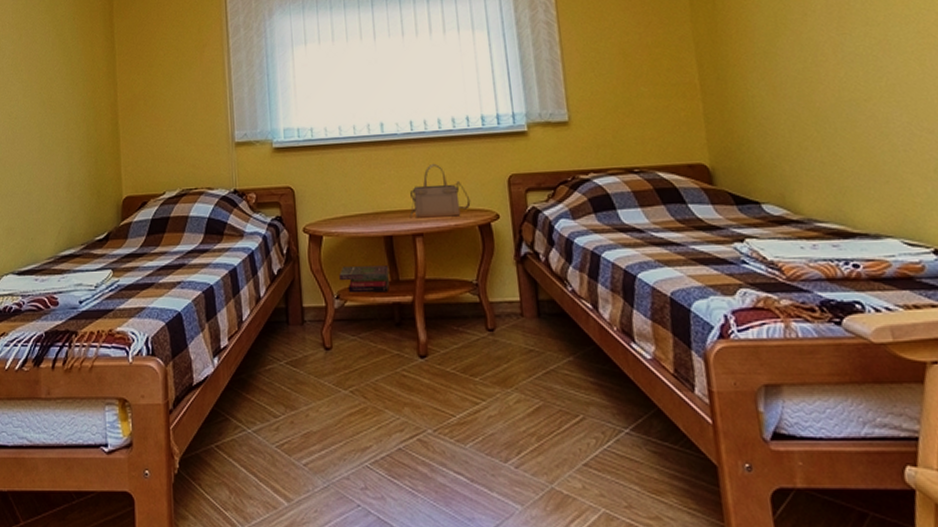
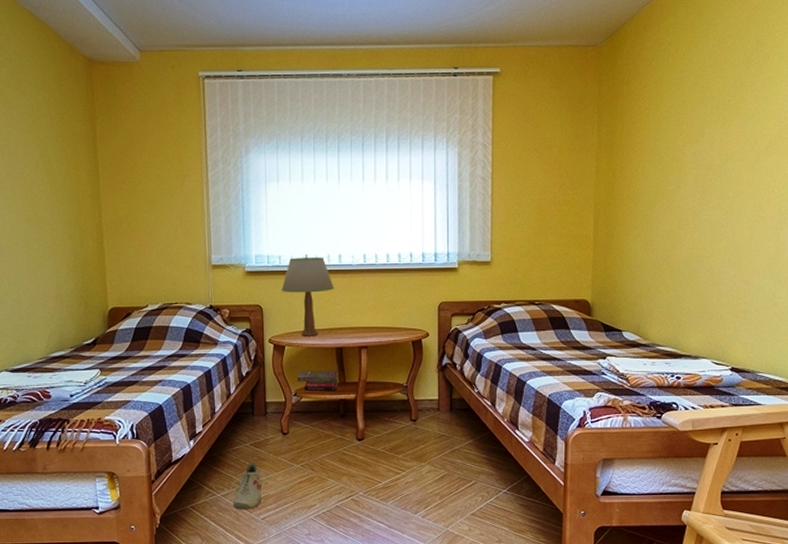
athletic shoe: none [263,386,309,451] -> present [230,462,268,510]
table lamp: none [315,124,377,224] -> present [281,254,334,337]
handbag: present [409,163,471,218] -> none [358,290,408,334]

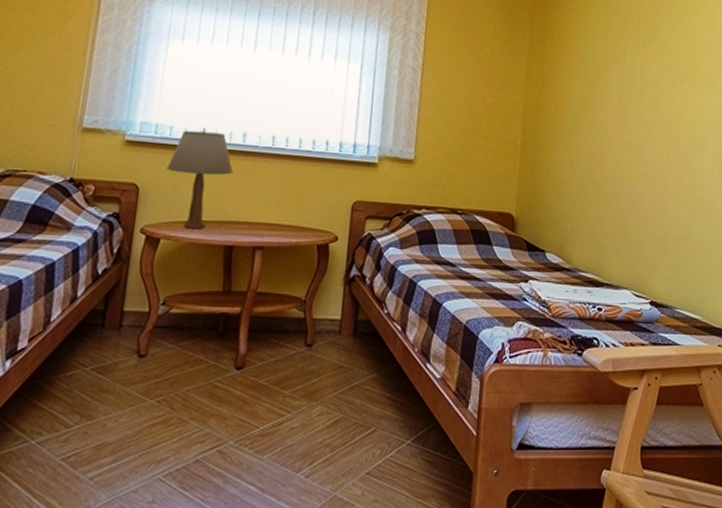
athletic shoe: present [230,462,268,510] -> none [51,394,108,464]
books: present [297,370,339,392] -> none [169,271,224,302]

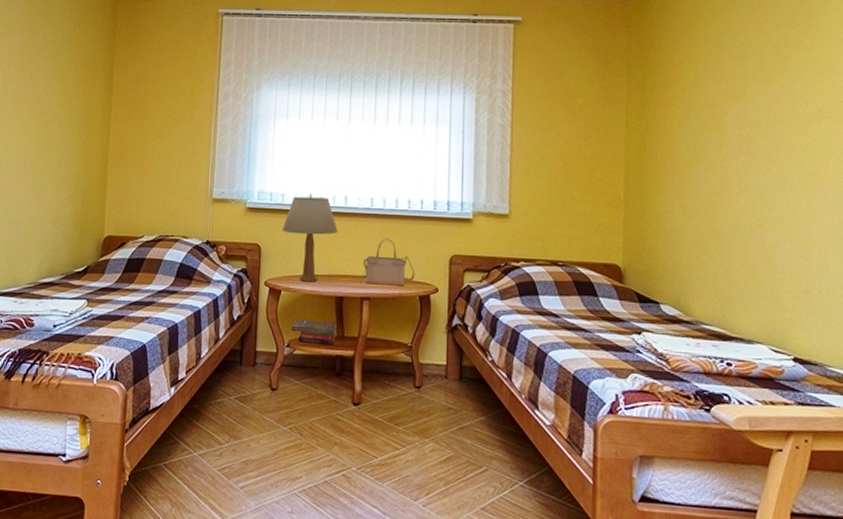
books: none [169,271,224,302] -> present [292,318,337,346]
handbag: none [254,180,315,234] -> present [360,237,415,286]

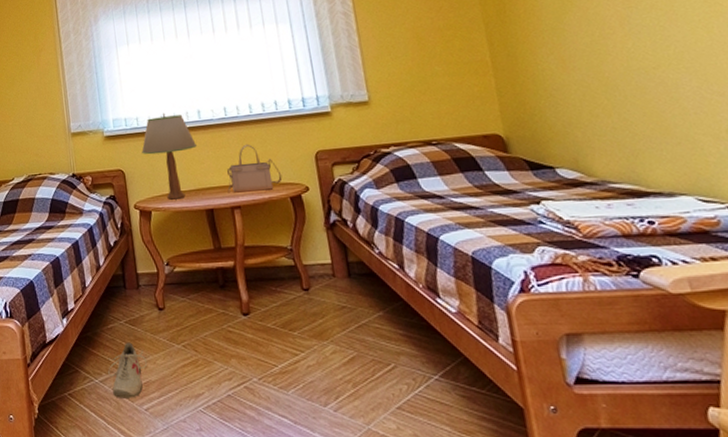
athletic shoe: none [209,418,251,475] -> present [108,342,148,398]
books: present [292,318,337,346] -> none [168,235,214,260]

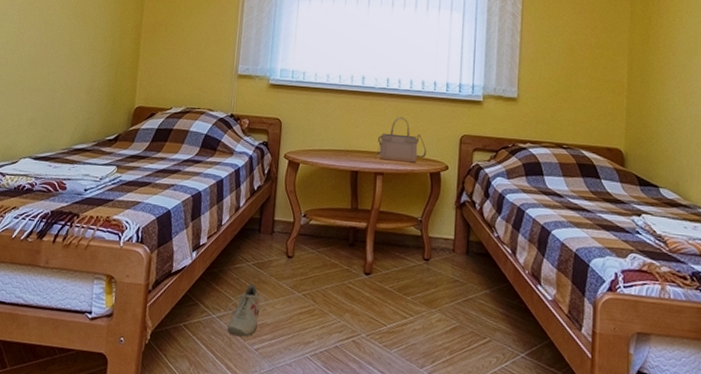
table lamp: present [142,113,197,200] -> none [302,72,355,157]

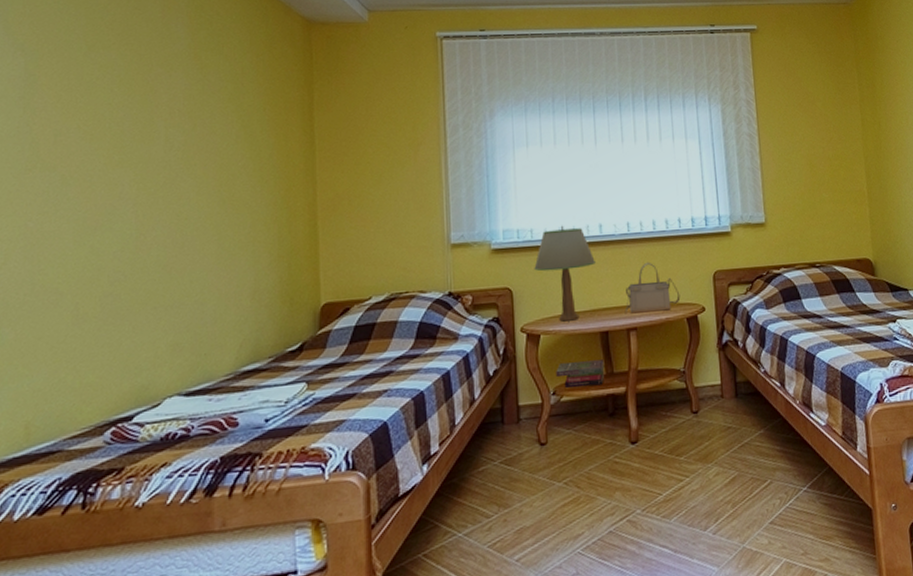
athletic shoe: present [227,283,267,337] -> none [475,485,523,552]
table lamp: none [302,72,355,157] -> present [534,225,595,322]
books: none [308,190,351,217] -> present [556,359,605,388]

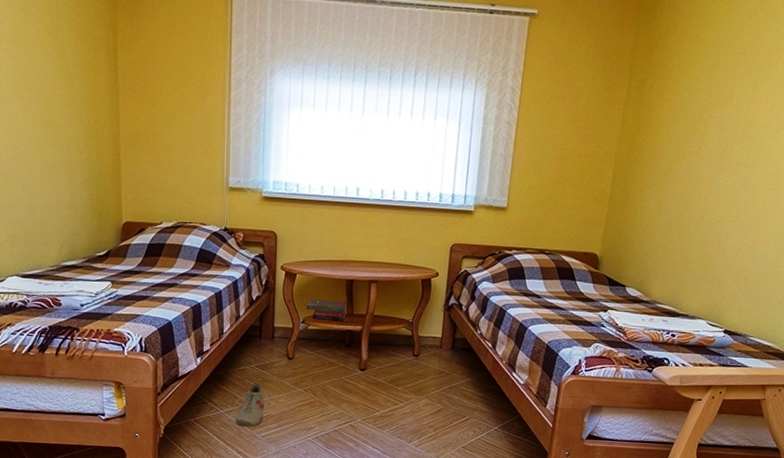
athletic shoe: none [475,485,523,552] -> present [234,383,271,427]
table lamp: present [534,225,595,322] -> none [297,184,350,267]
handbag: present [624,262,681,314] -> none [369,227,419,271]

